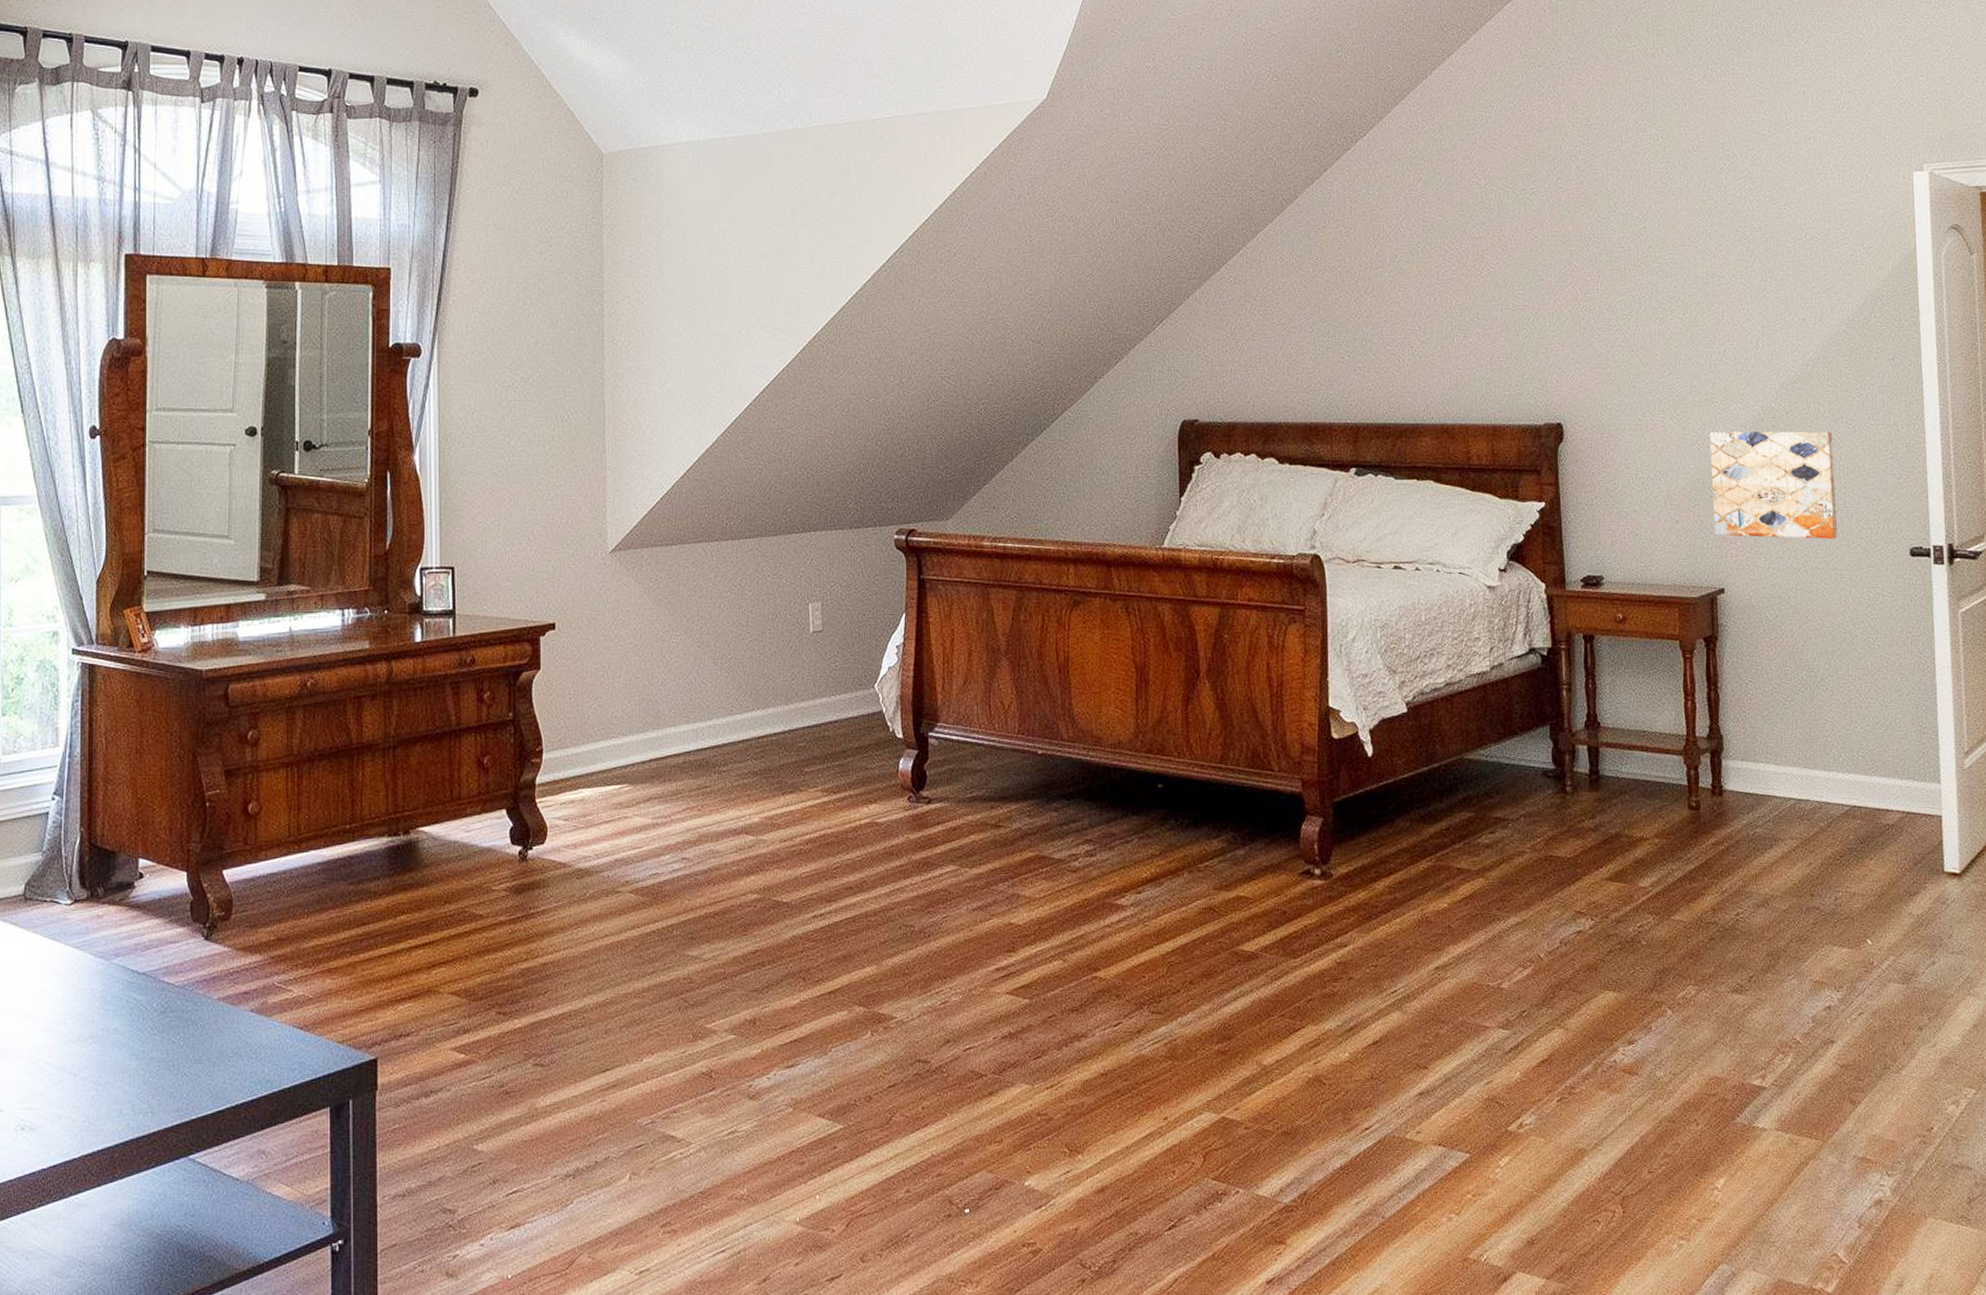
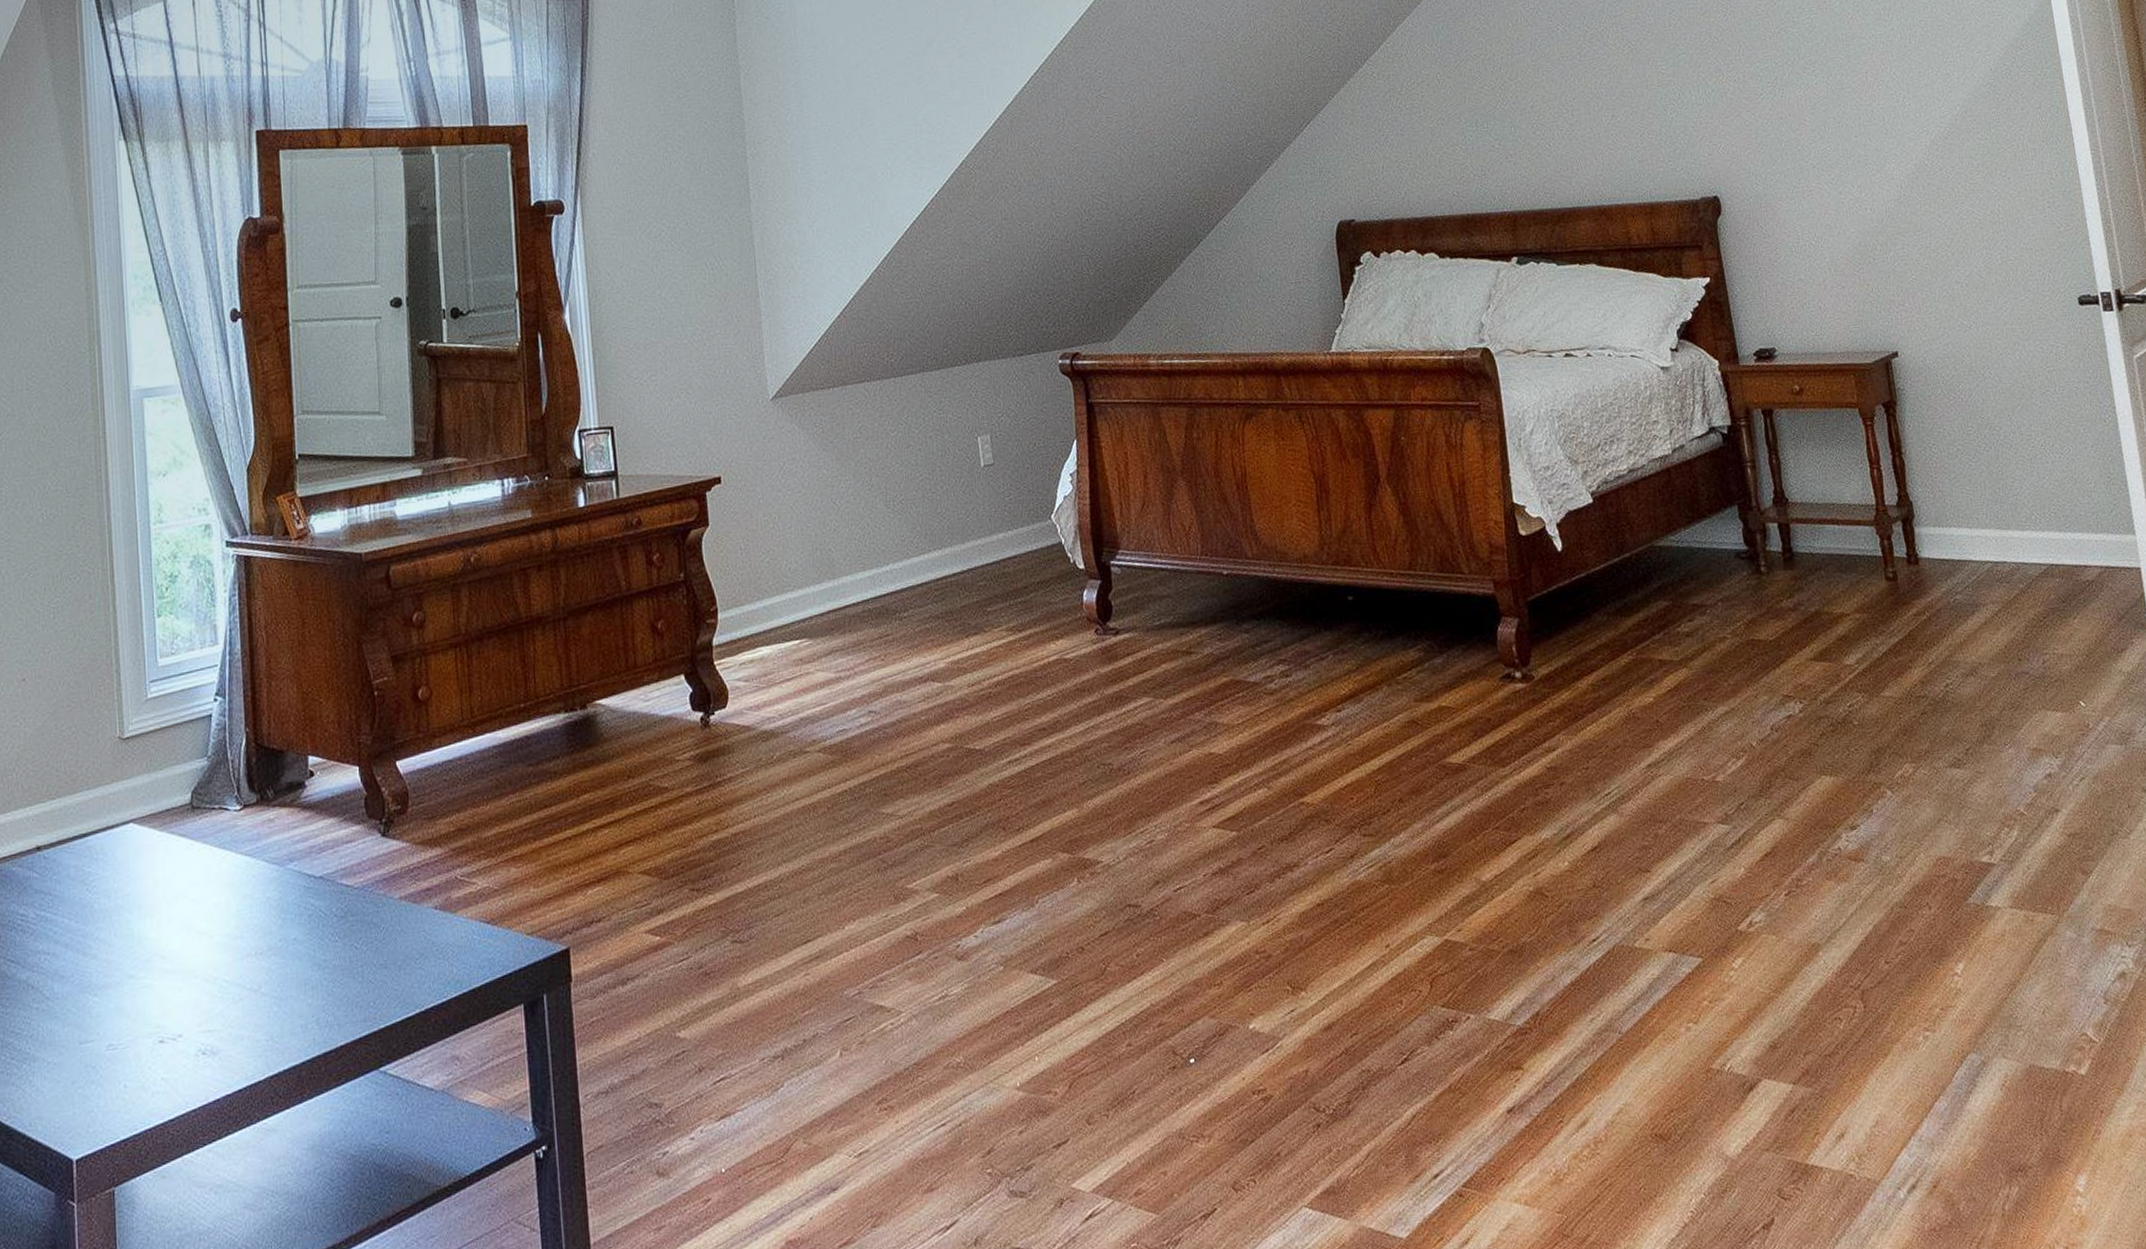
wall art: present [1709,431,1838,539] -> none [1866,184,2005,299]

